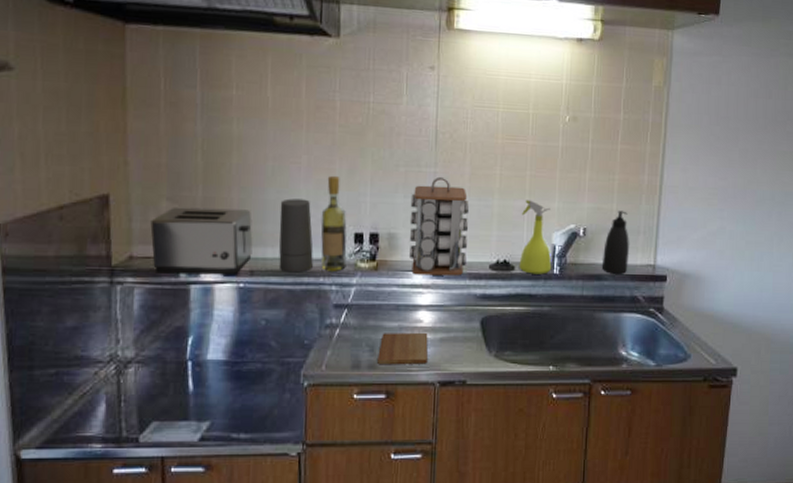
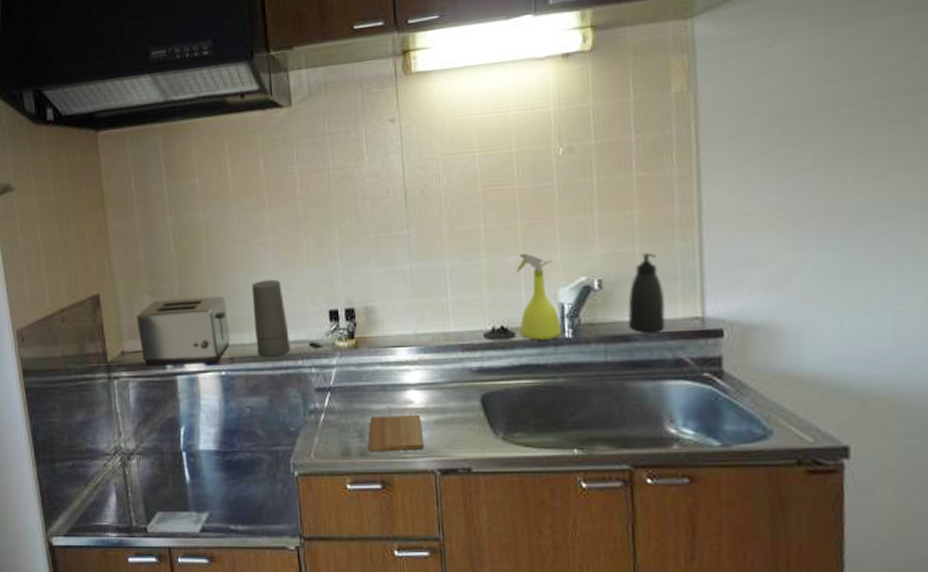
bottle: present [320,175,347,271] -> none [292,251,324,353]
spice rack: present [409,176,469,276] -> none [384,238,456,351]

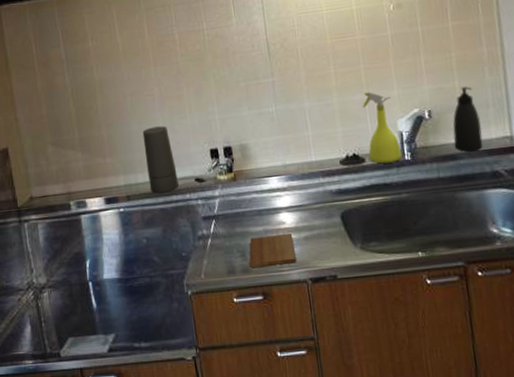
toaster: present [136,296,230,367] -> none [42,143,126,209]

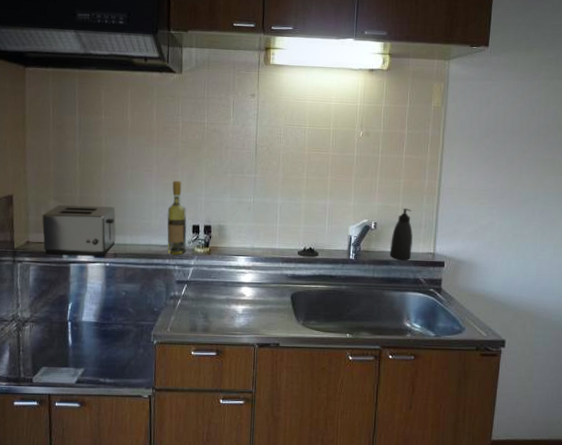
toaster: none [42,143,126,209] -> present [42,205,116,256]
canister: present [142,126,179,194] -> none [135,198,161,256]
bottle: none [178,100,208,188] -> present [167,180,187,255]
cutting board: present [249,232,296,269] -> none [210,303,250,329]
spray bottle: present [362,92,403,164] -> none [321,199,349,260]

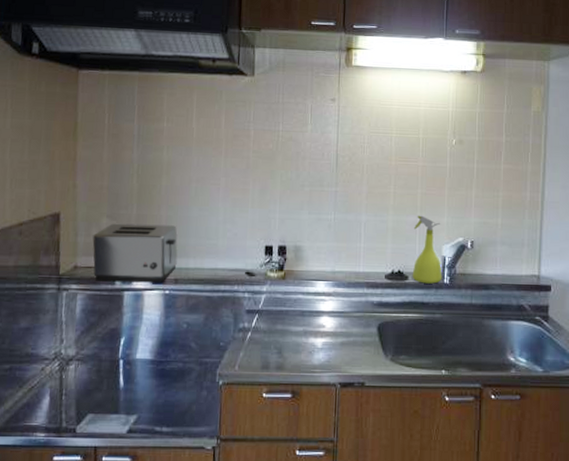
bottle: present [167,180,187,255] -> none [235,195,259,280]
spray bottle: none [321,199,349,260] -> present [412,215,443,284]
soap dispenser: present [390,208,413,260] -> none [490,225,514,284]

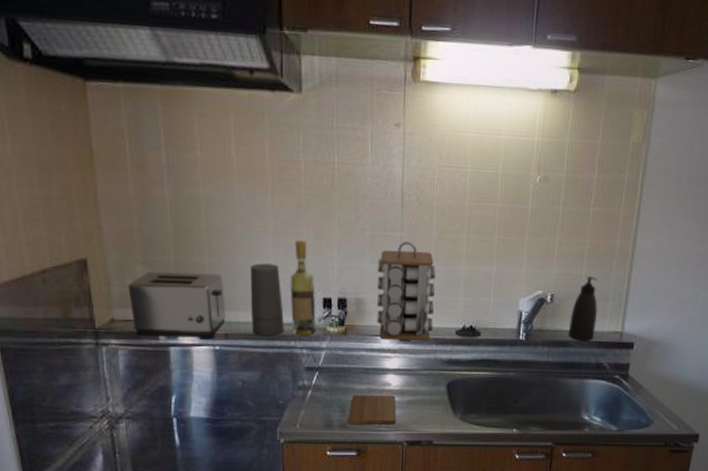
canister: none [199,215,229,281] -> present [250,263,284,337]
bottle: none [235,195,259,280] -> present [290,239,316,335]
cutting board: none [284,336,330,367] -> present [348,394,396,425]
spice rack: none [313,195,366,285] -> present [377,241,435,341]
spray bottle: present [412,215,443,284] -> none [485,265,518,340]
soap dispenser: none [490,225,514,284] -> present [569,276,598,341]

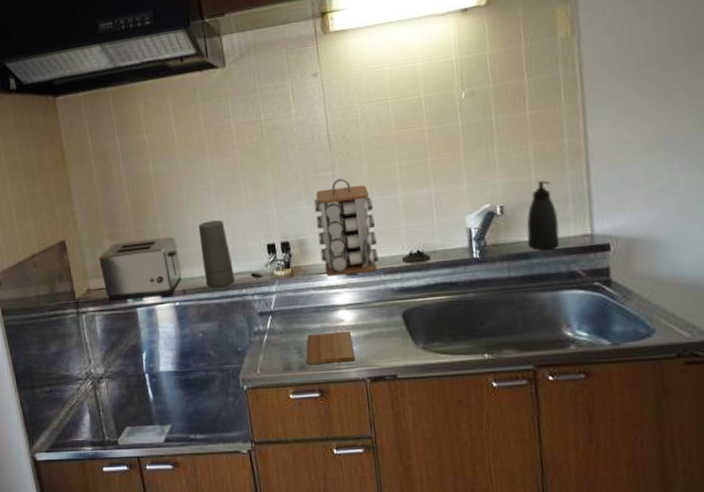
bottle: present [290,239,316,335] -> none [234,193,264,283]

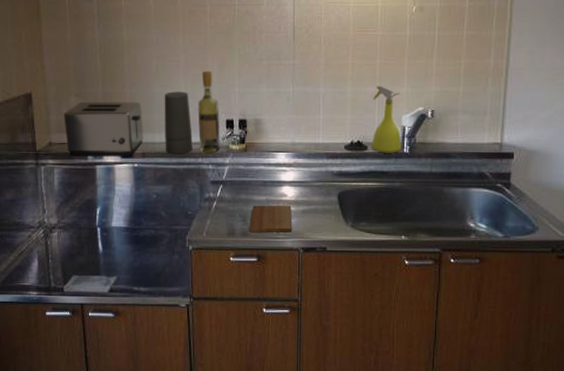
bottle: none [234,193,264,283] -> present [198,70,220,153]
spice rack: present [313,178,379,277] -> none [273,67,324,156]
spray bottle: none [428,186,471,262] -> present [371,86,402,153]
soap dispenser: present [527,181,560,250] -> none [450,93,476,152]

